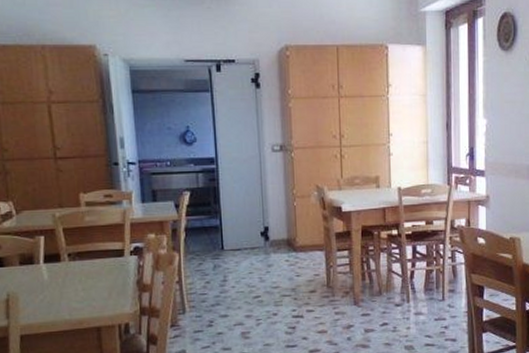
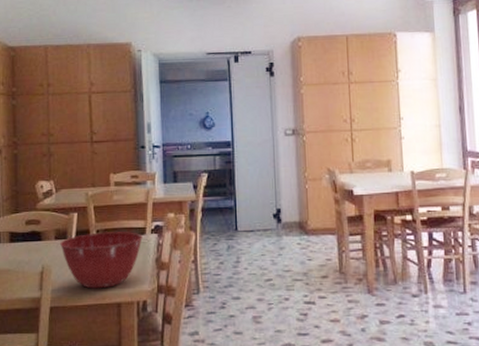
mixing bowl: none [26,254,121,315] -> present [60,232,143,289]

